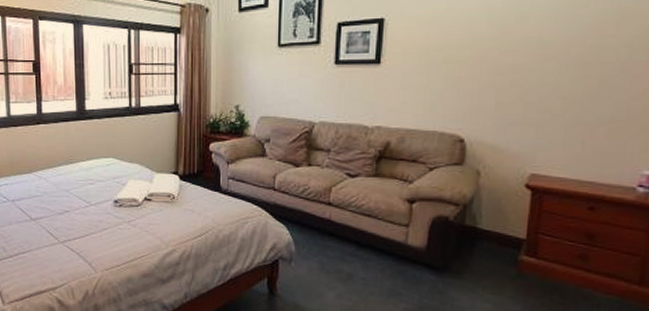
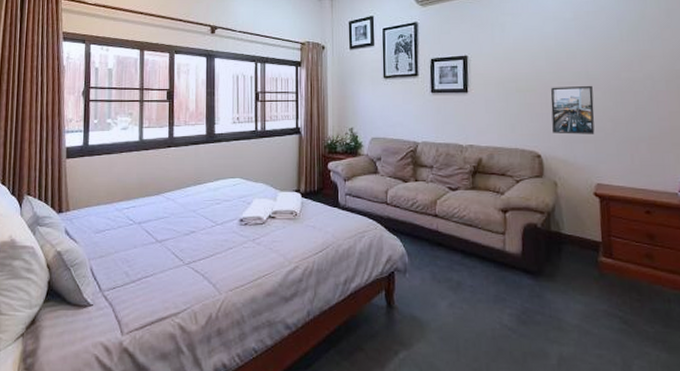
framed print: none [483,54,545,115] -> present [550,85,595,134]

